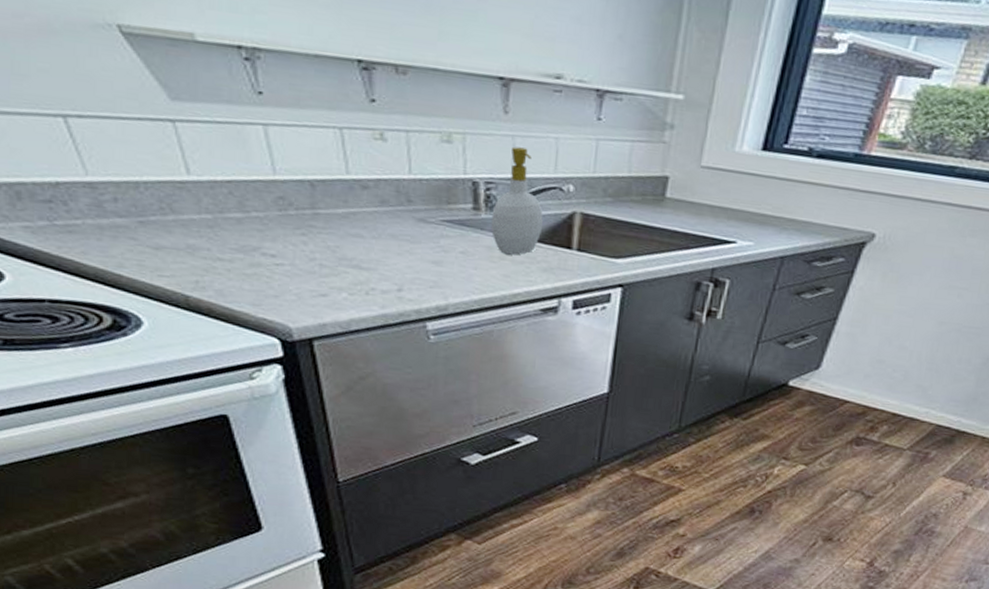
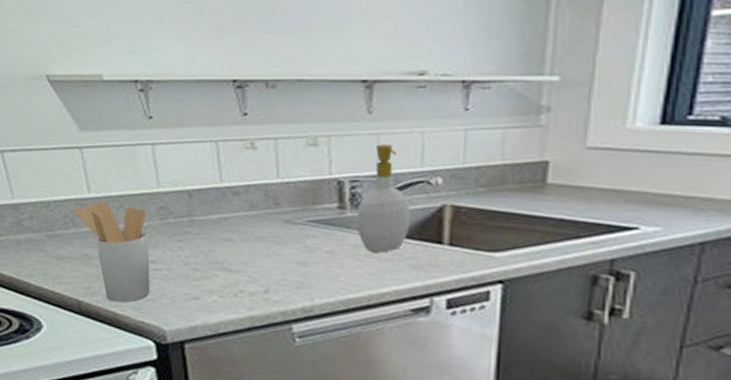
utensil holder: none [171,186,272,299] -> present [74,202,151,303]

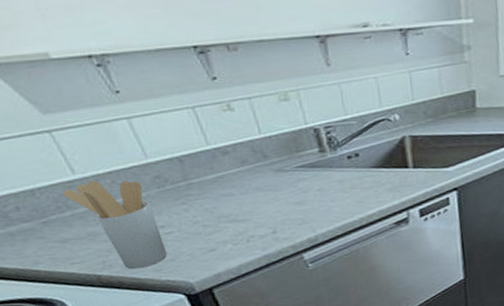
soap bottle: present [356,144,411,253] -> none [335,91,381,184]

